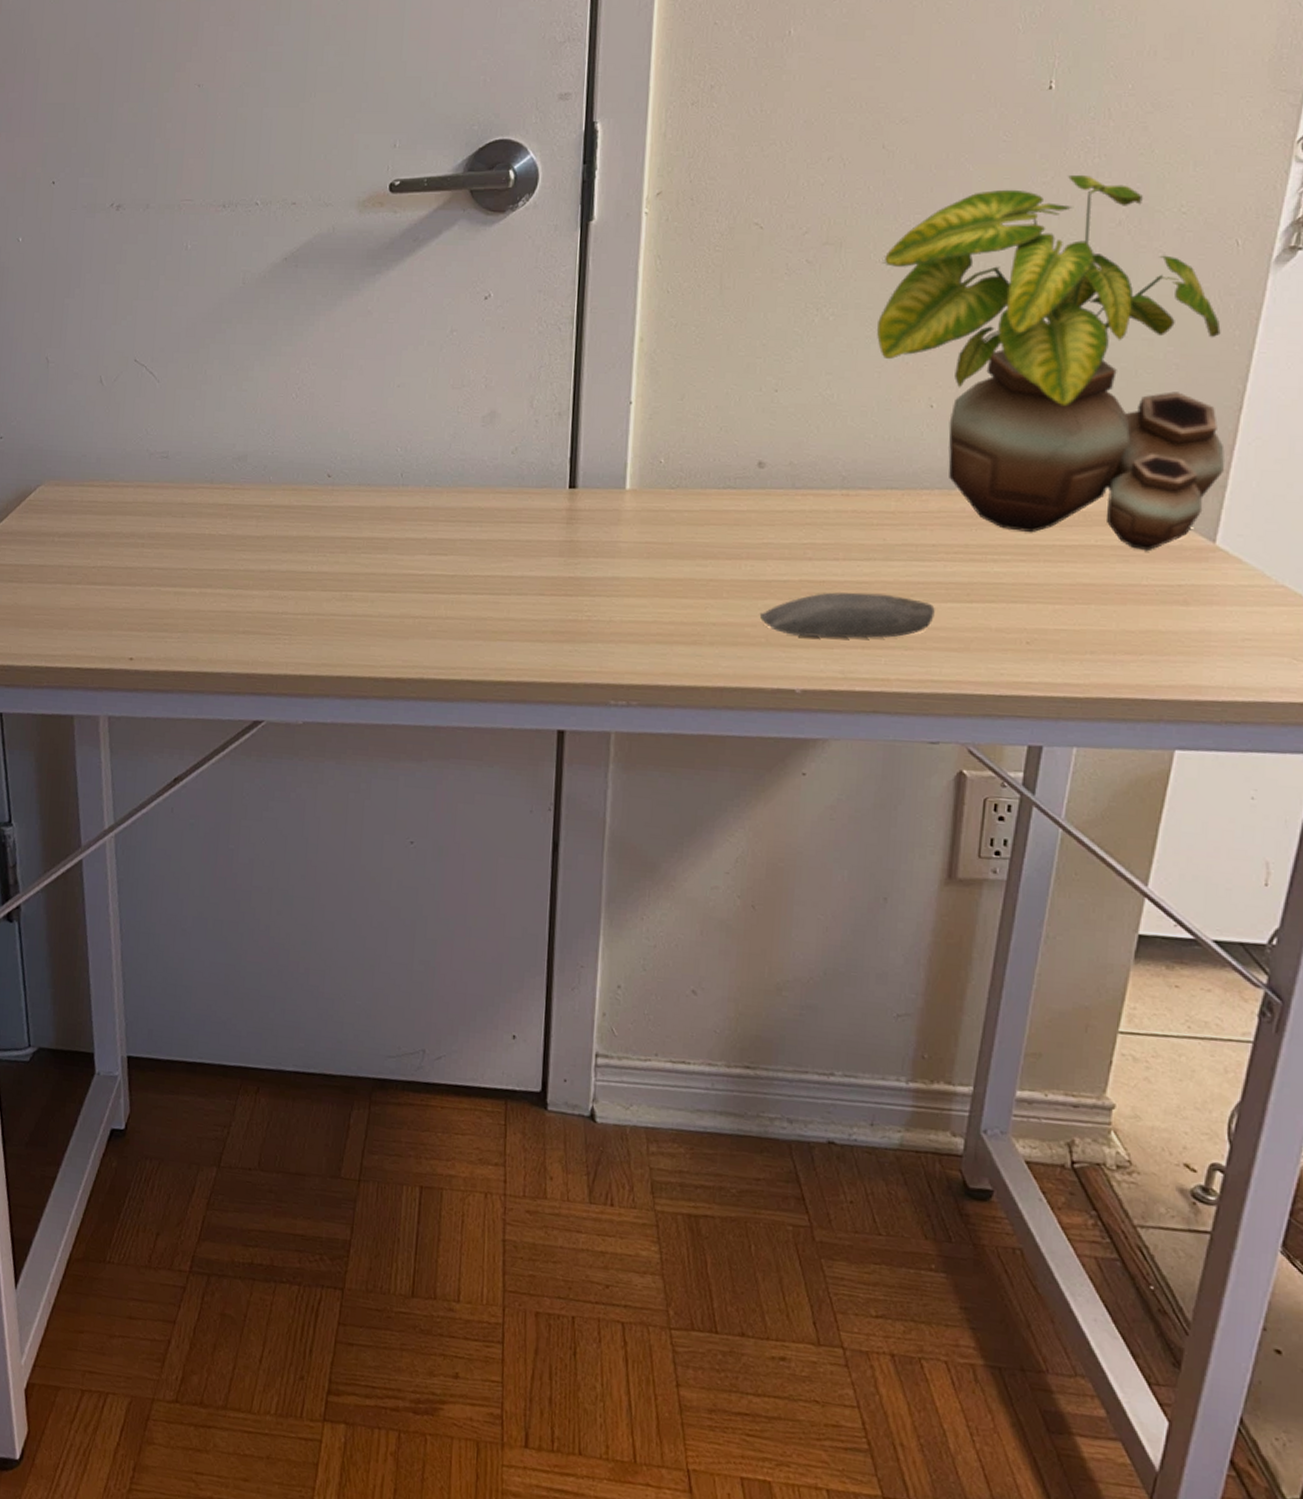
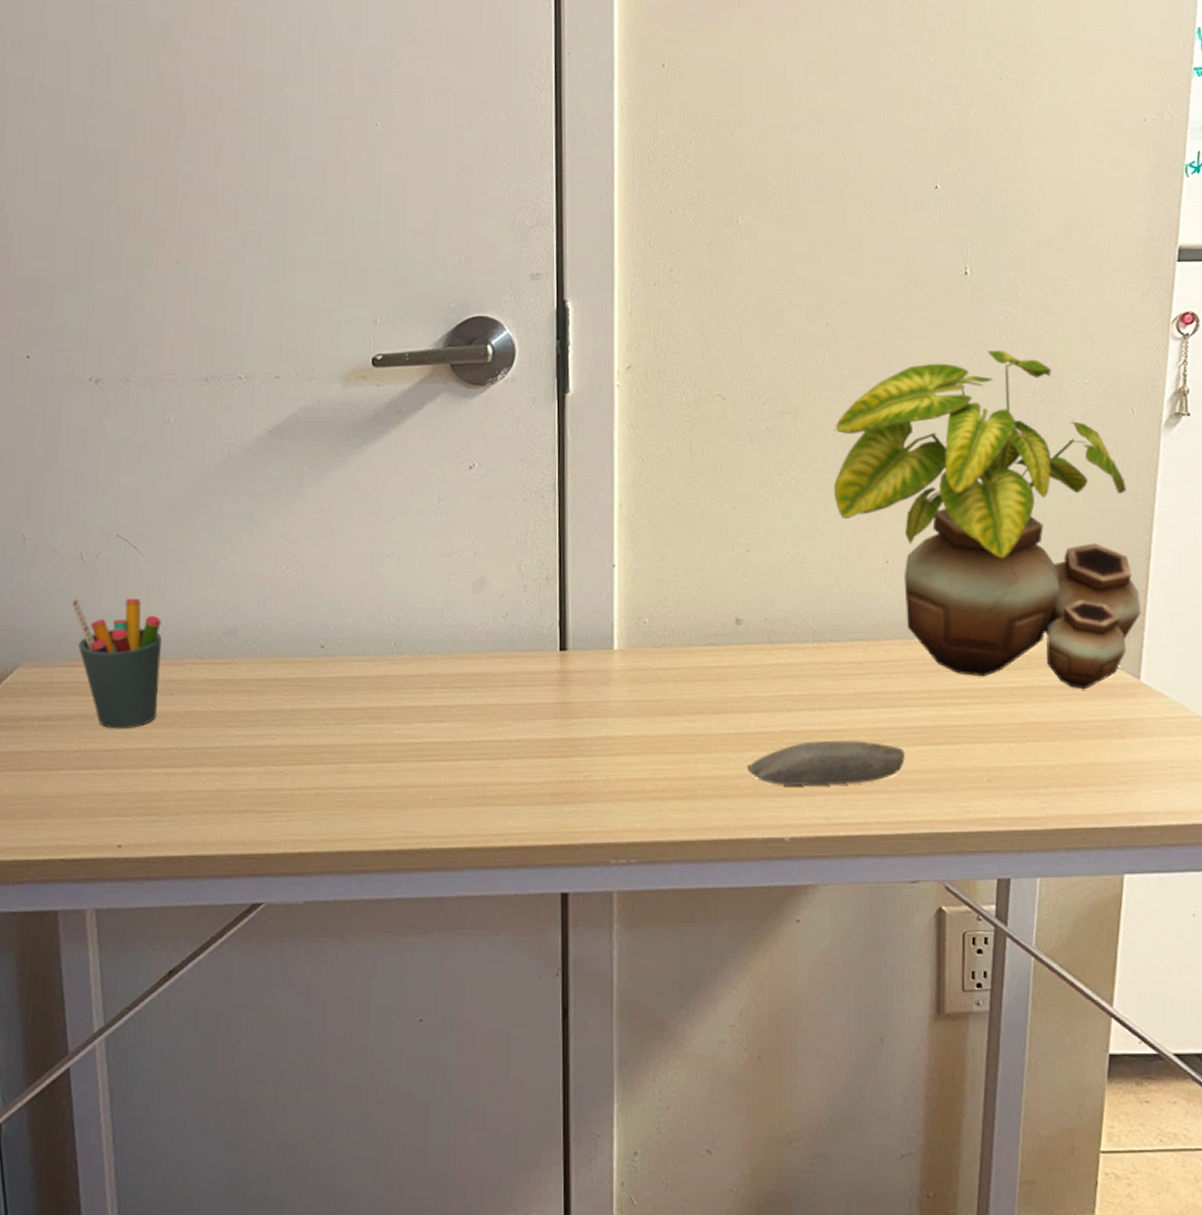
pen holder: none [89,419,175,549] -> present [70,596,162,729]

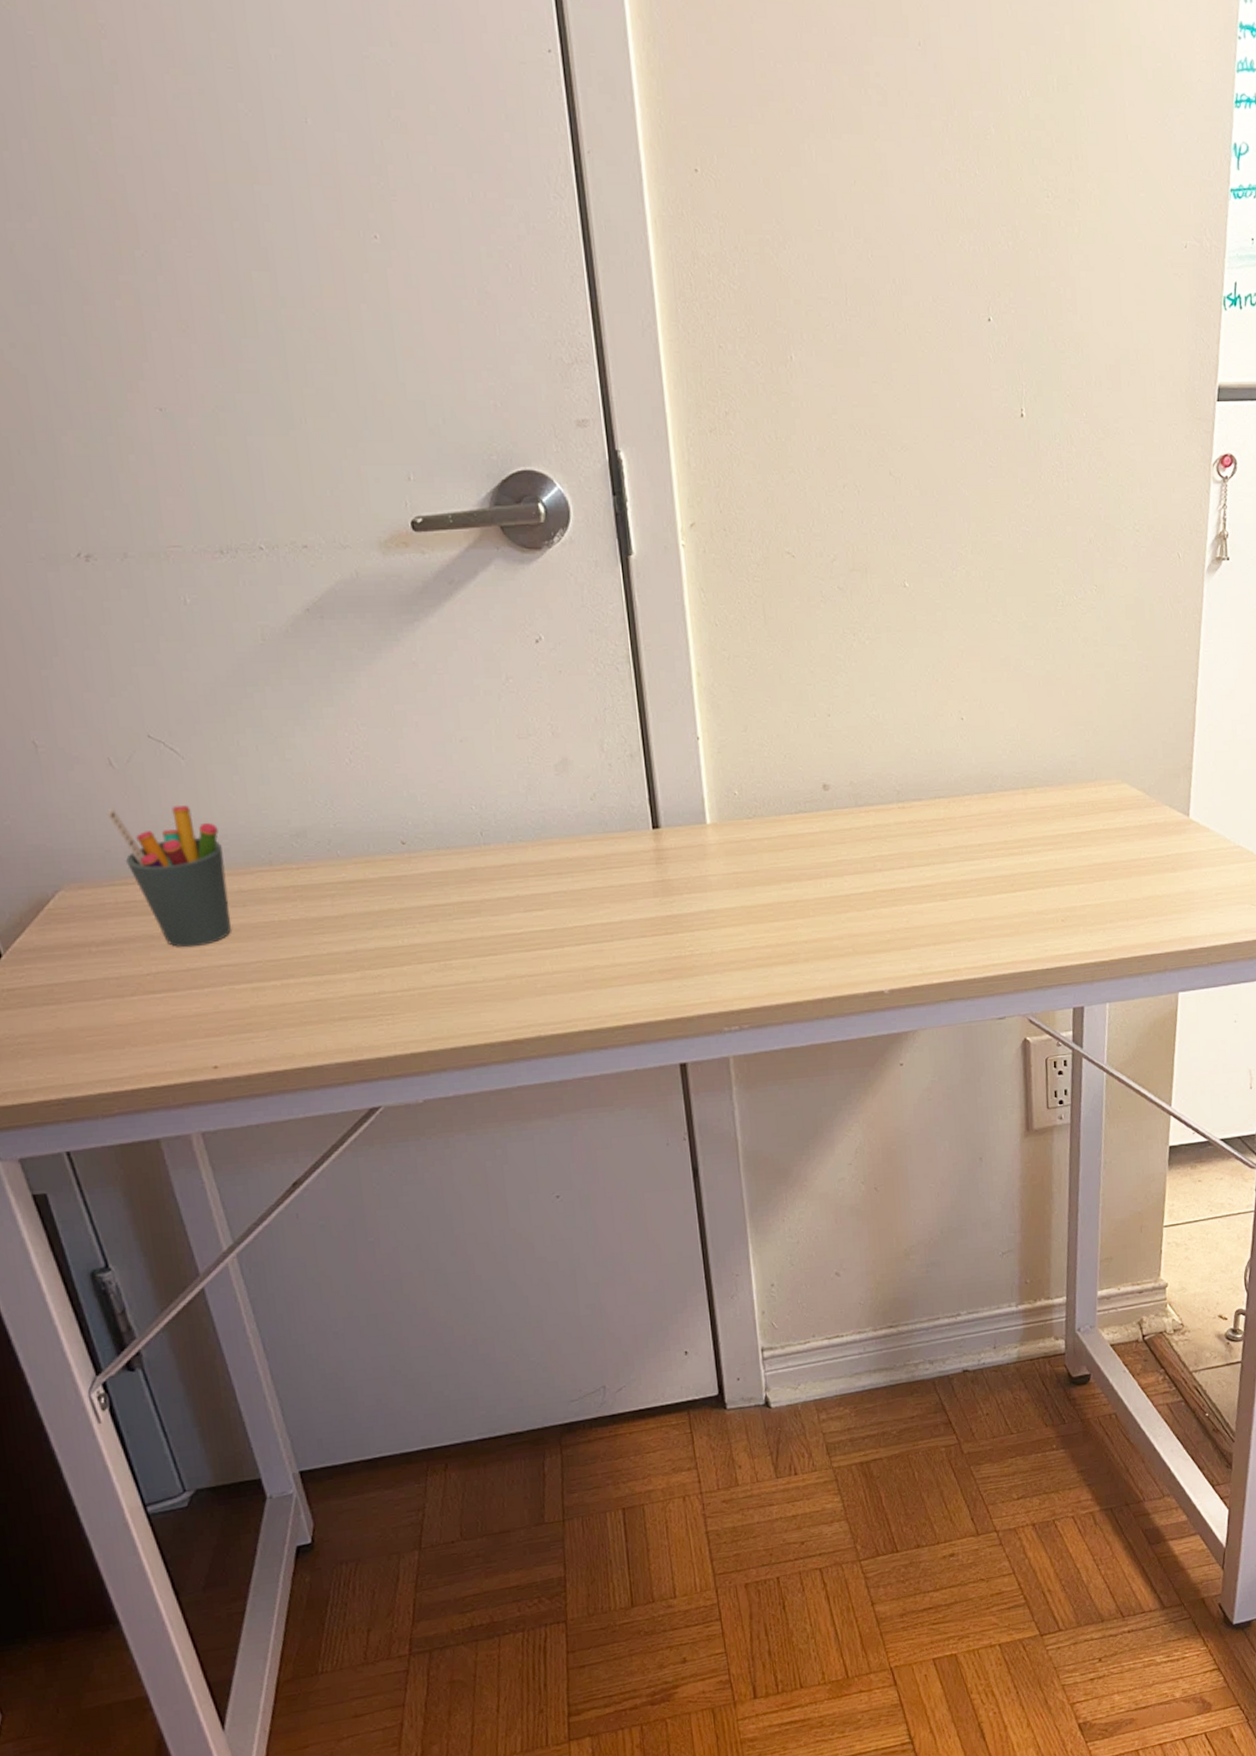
computer mouse: present [746,740,905,787] -> none [844,894,988,942]
potted plant: present [834,350,1141,689] -> none [905,497,1189,829]

